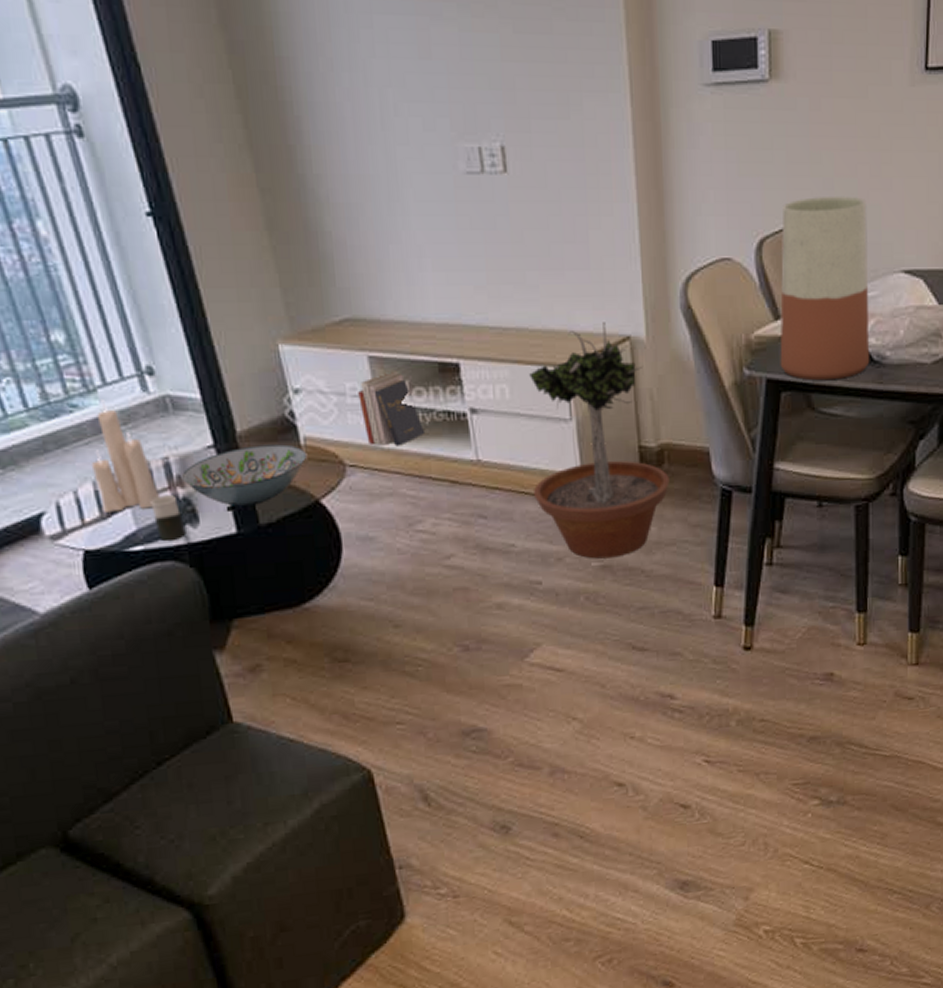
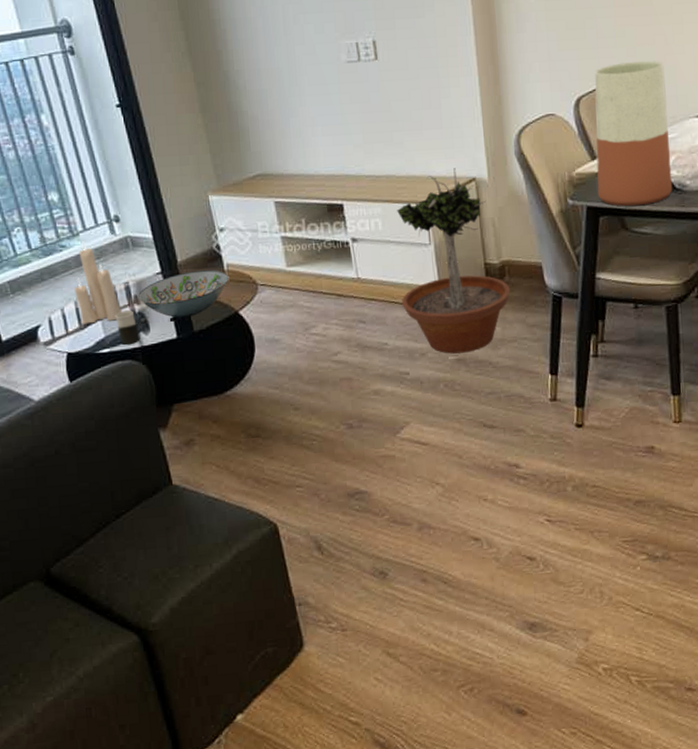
books: present [358,370,426,446] -> none [267,211,318,269]

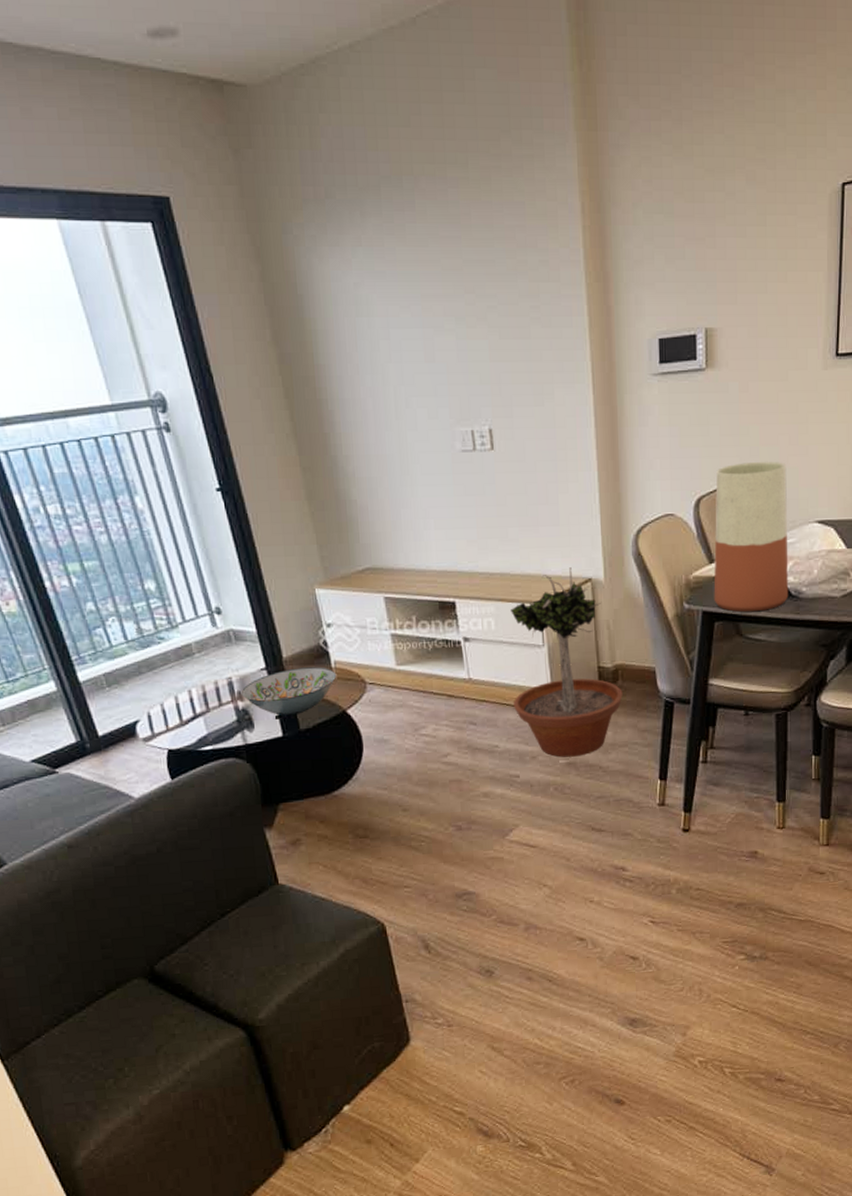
candle: present [73,241,123,324] -> none [173,634,226,720]
cup: present [115,310,140,345] -> none [218,707,245,742]

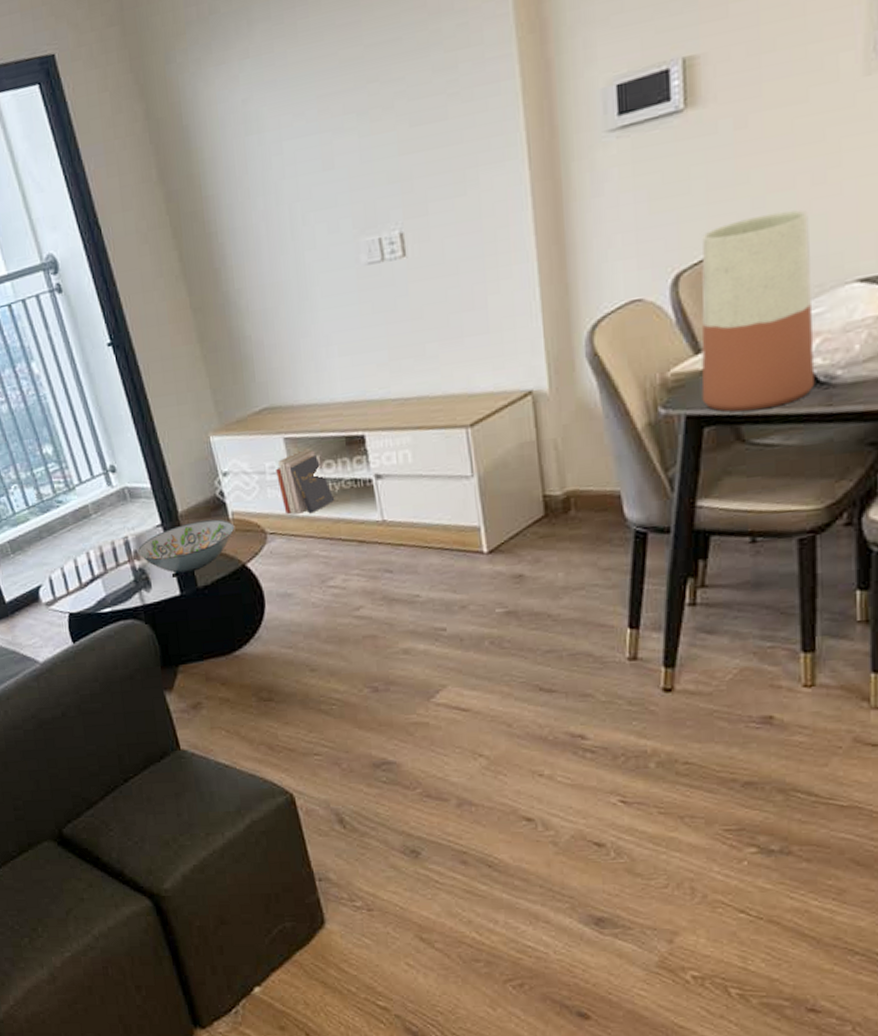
books: none [376,608,429,668] -> present [276,448,335,514]
potted tree: present [511,567,623,757] -> none [431,380,577,606]

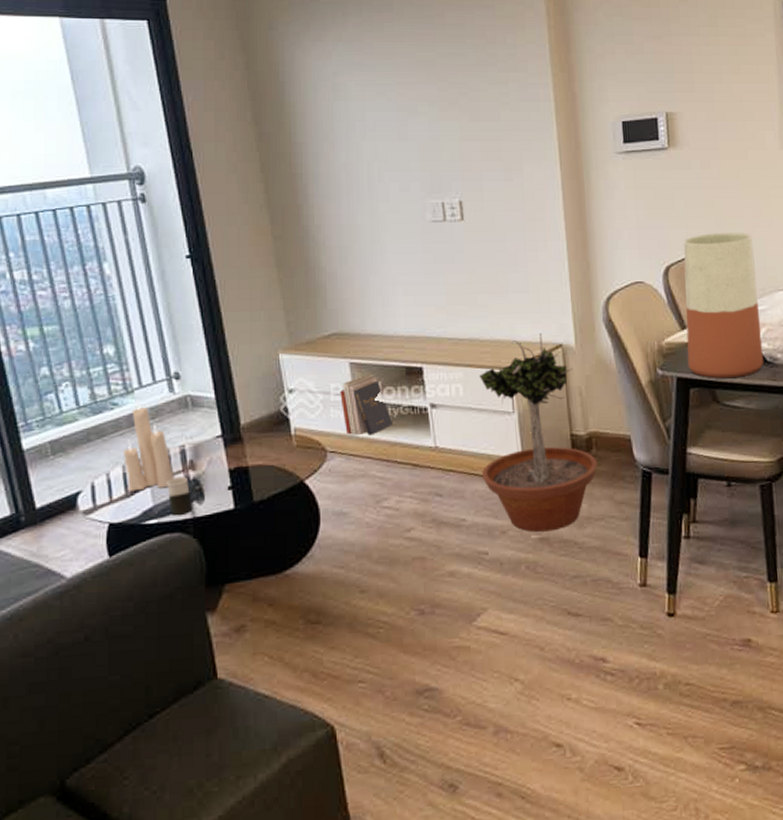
candle: none [72,495,123,583] -> present [122,399,175,491]
cup: none [115,567,142,603] -> present [167,477,193,515]
decorative bowl: present [137,519,235,573] -> none [193,434,296,486]
potted tree: none [431,380,577,606] -> present [479,333,598,532]

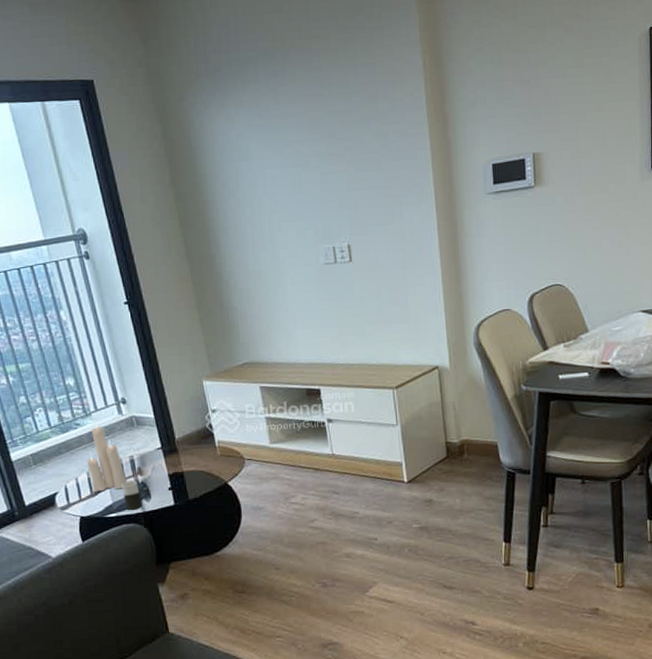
books: present [340,374,393,436] -> none [253,395,298,446]
potted tree: present [479,333,598,532] -> none [368,357,469,522]
vase: present [683,232,764,379] -> none [547,261,618,392]

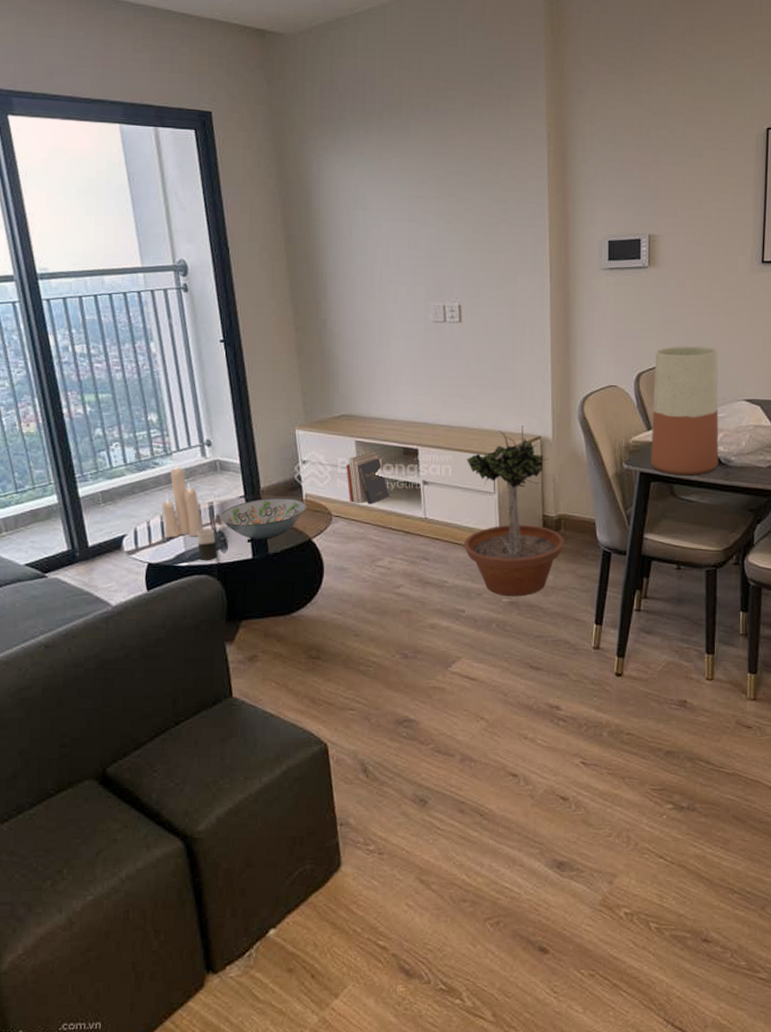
decorative bowl: none [140,446,220,487] -> present [219,498,307,539]
books: none [253,395,298,446] -> present [346,451,390,504]
potted tree: none [368,357,469,522] -> present [464,426,564,597]
vase: none [547,261,618,392] -> present [651,345,719,476]

